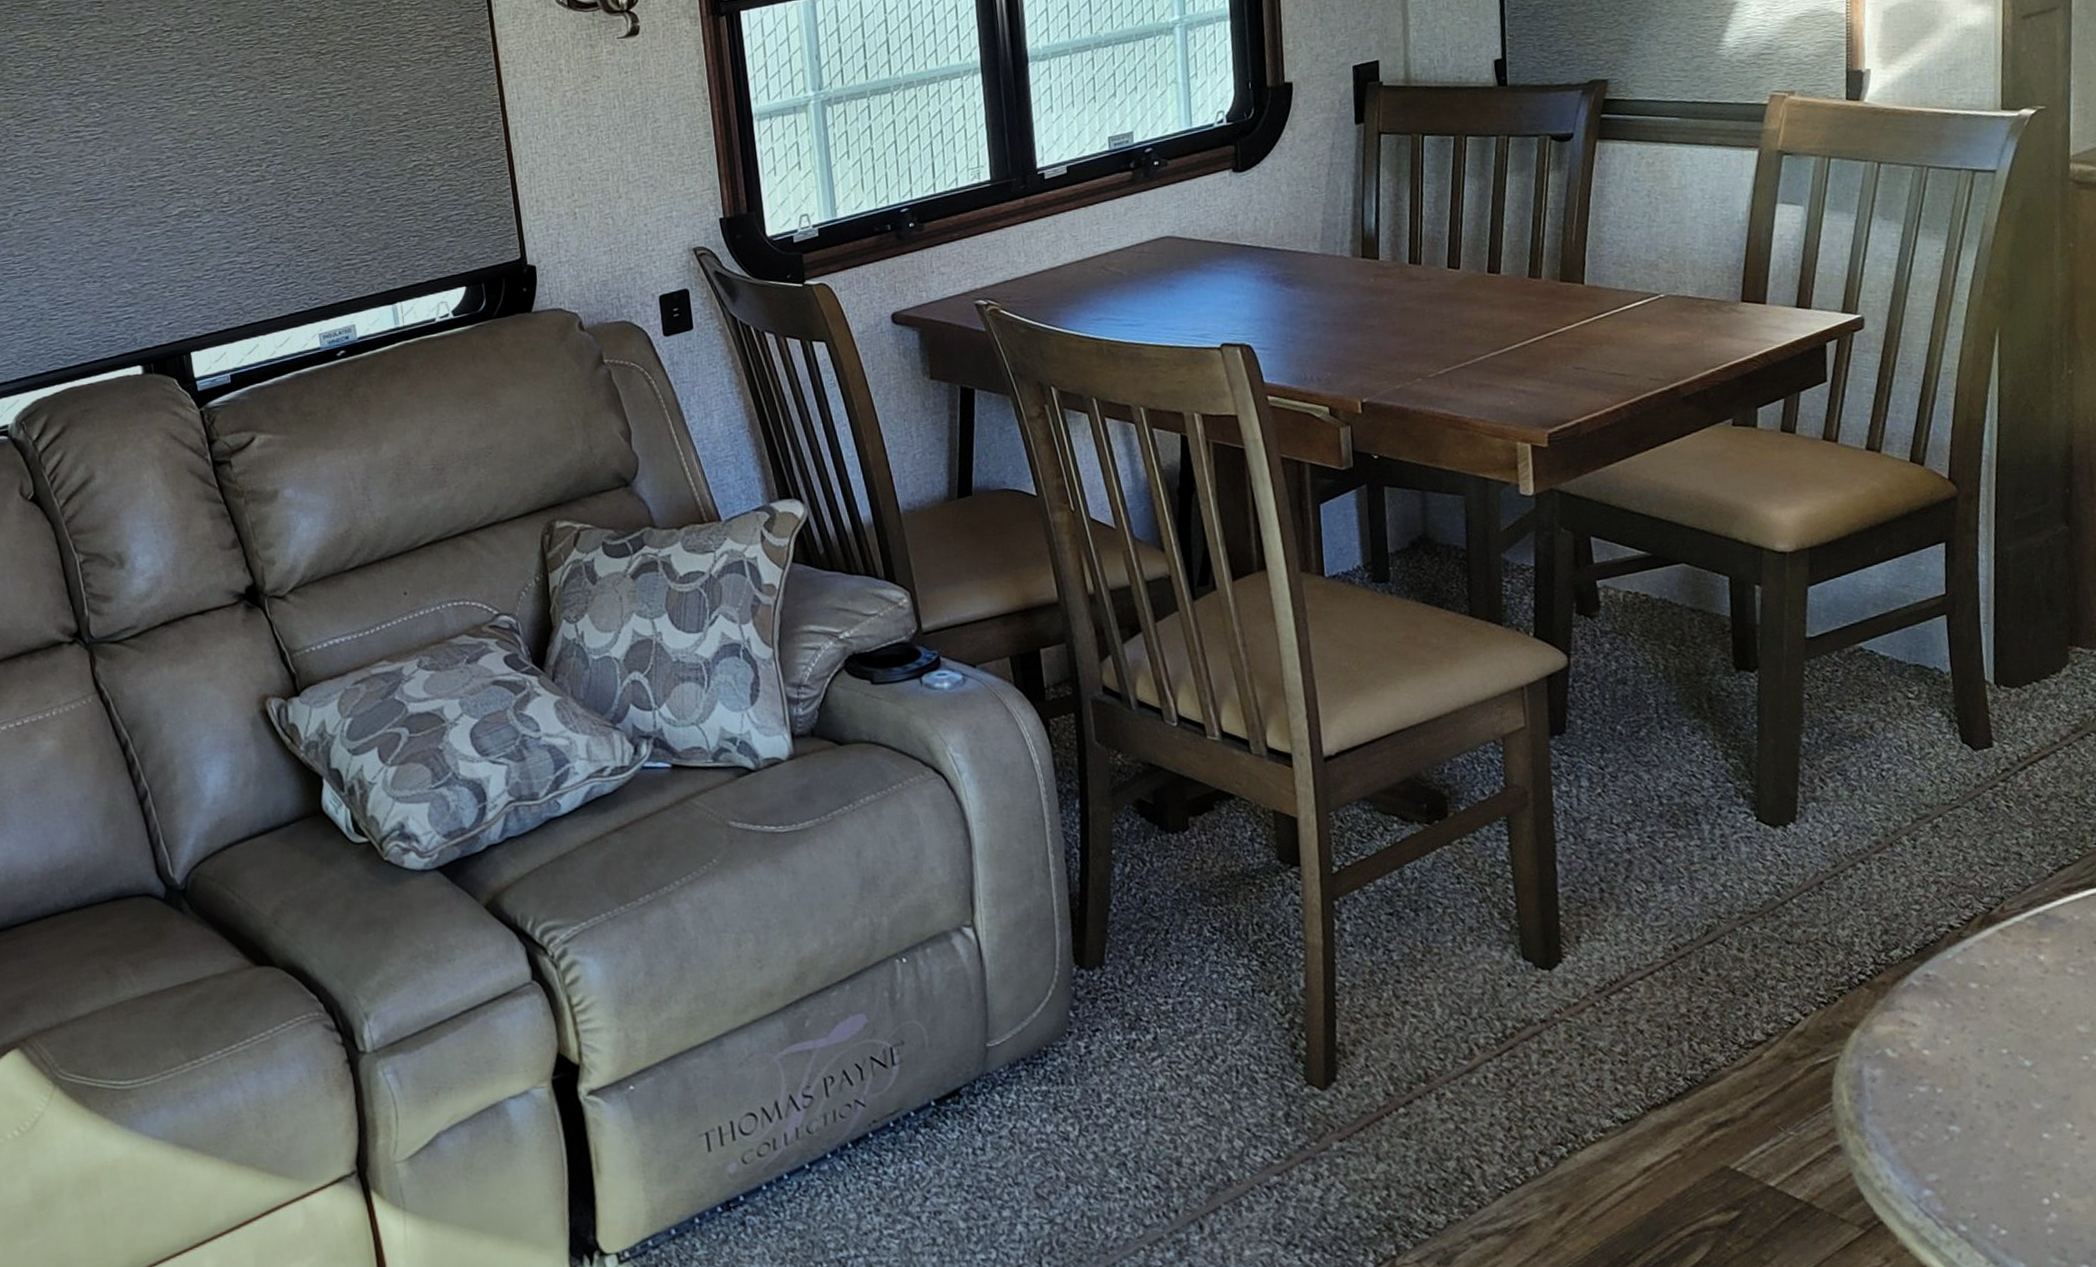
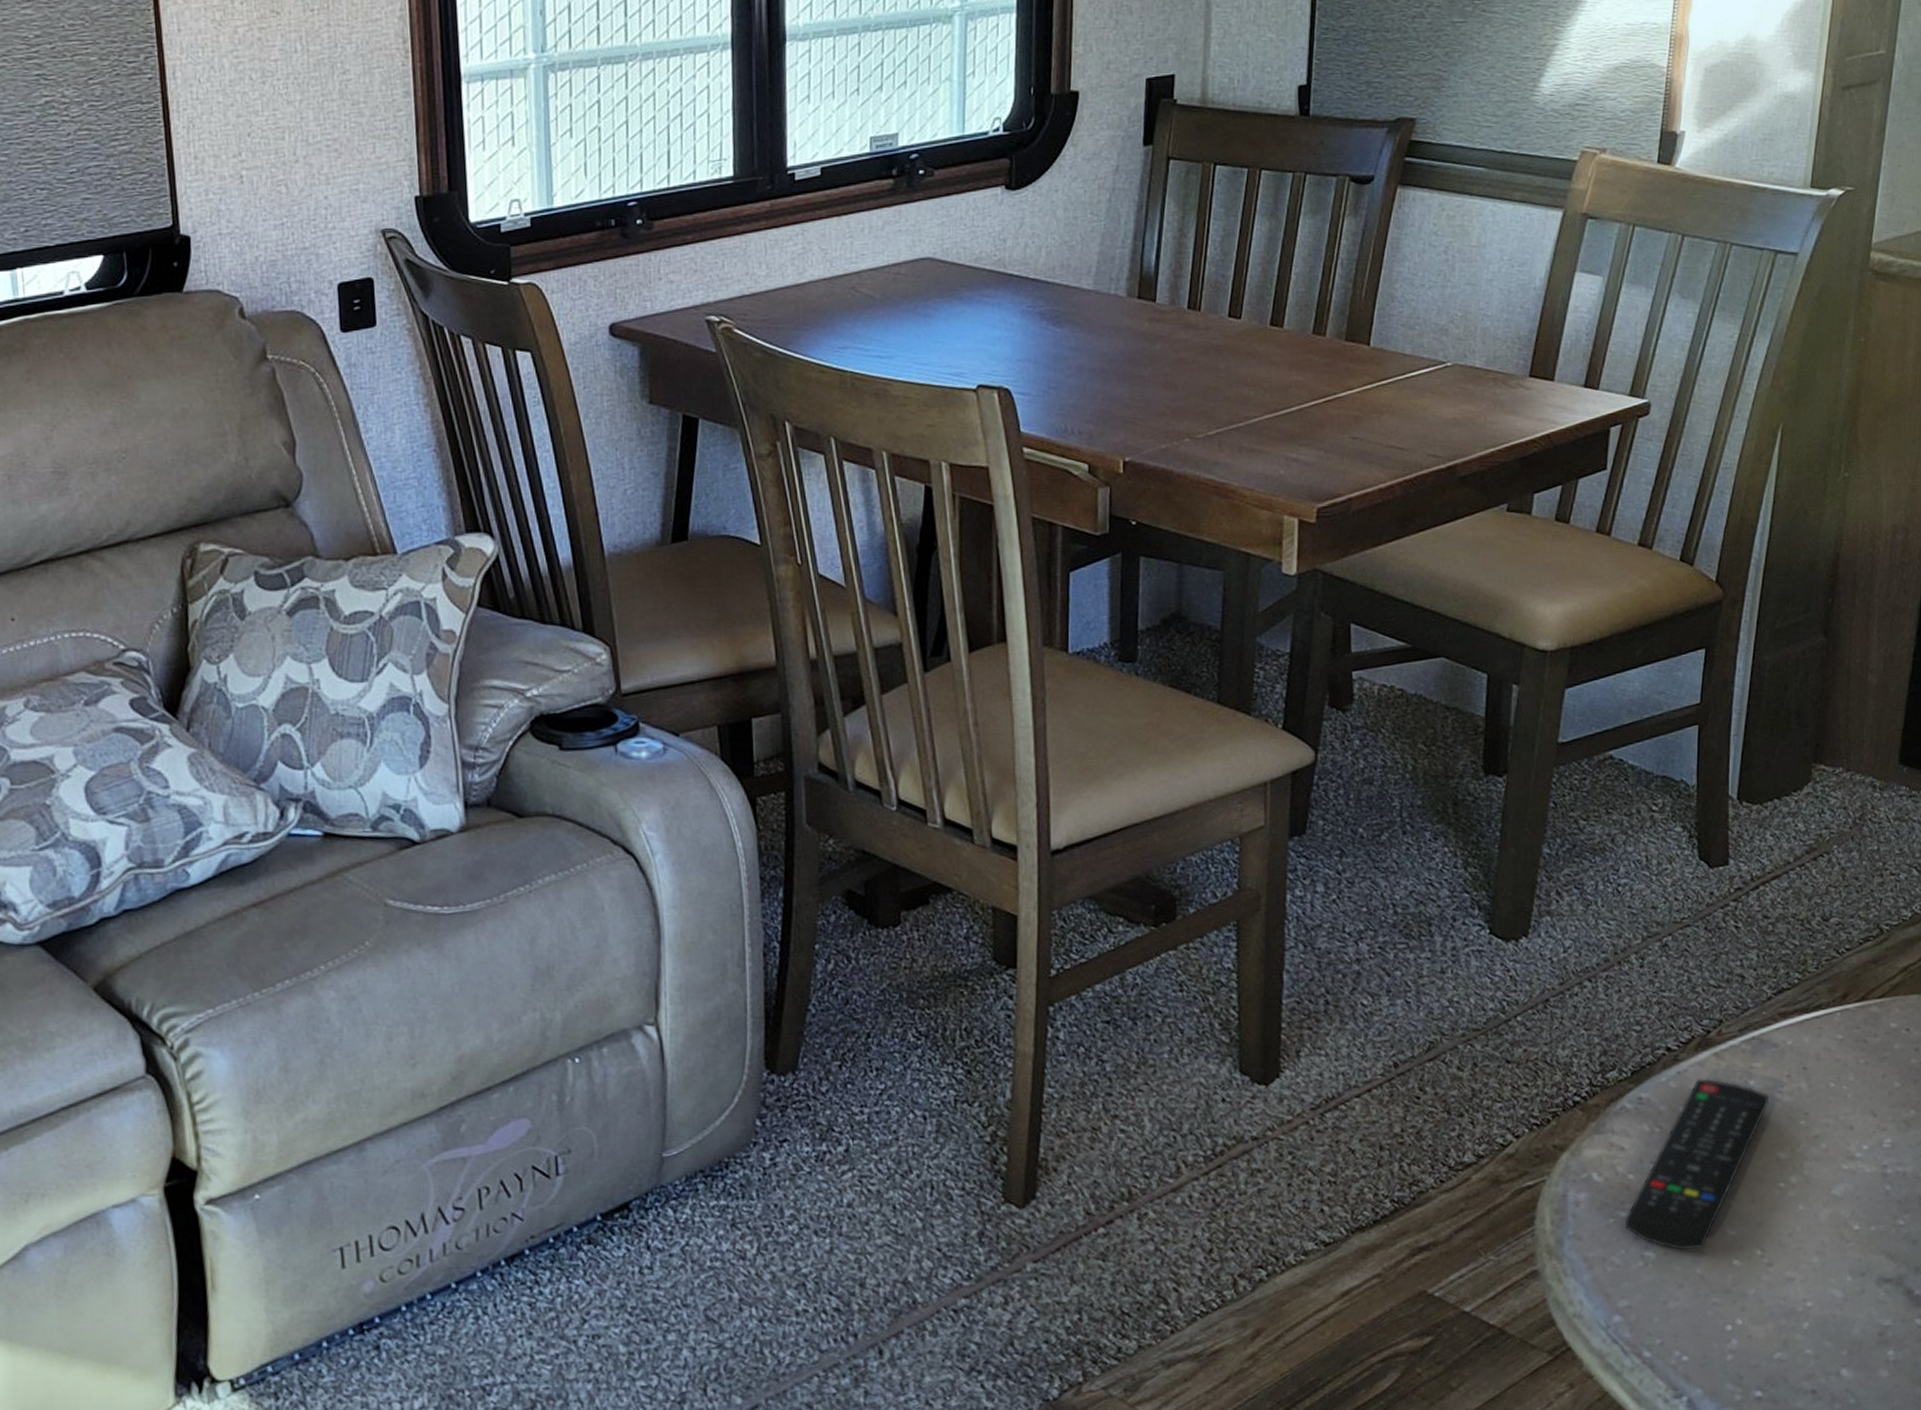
remote control: none [1924,954,2063,1125] -> present [1624,1078,1770,1251]

